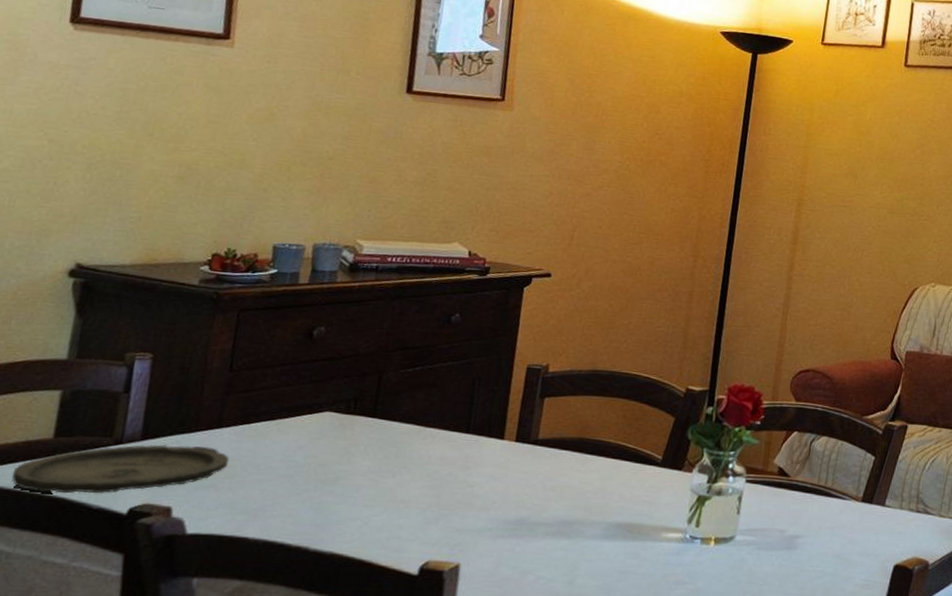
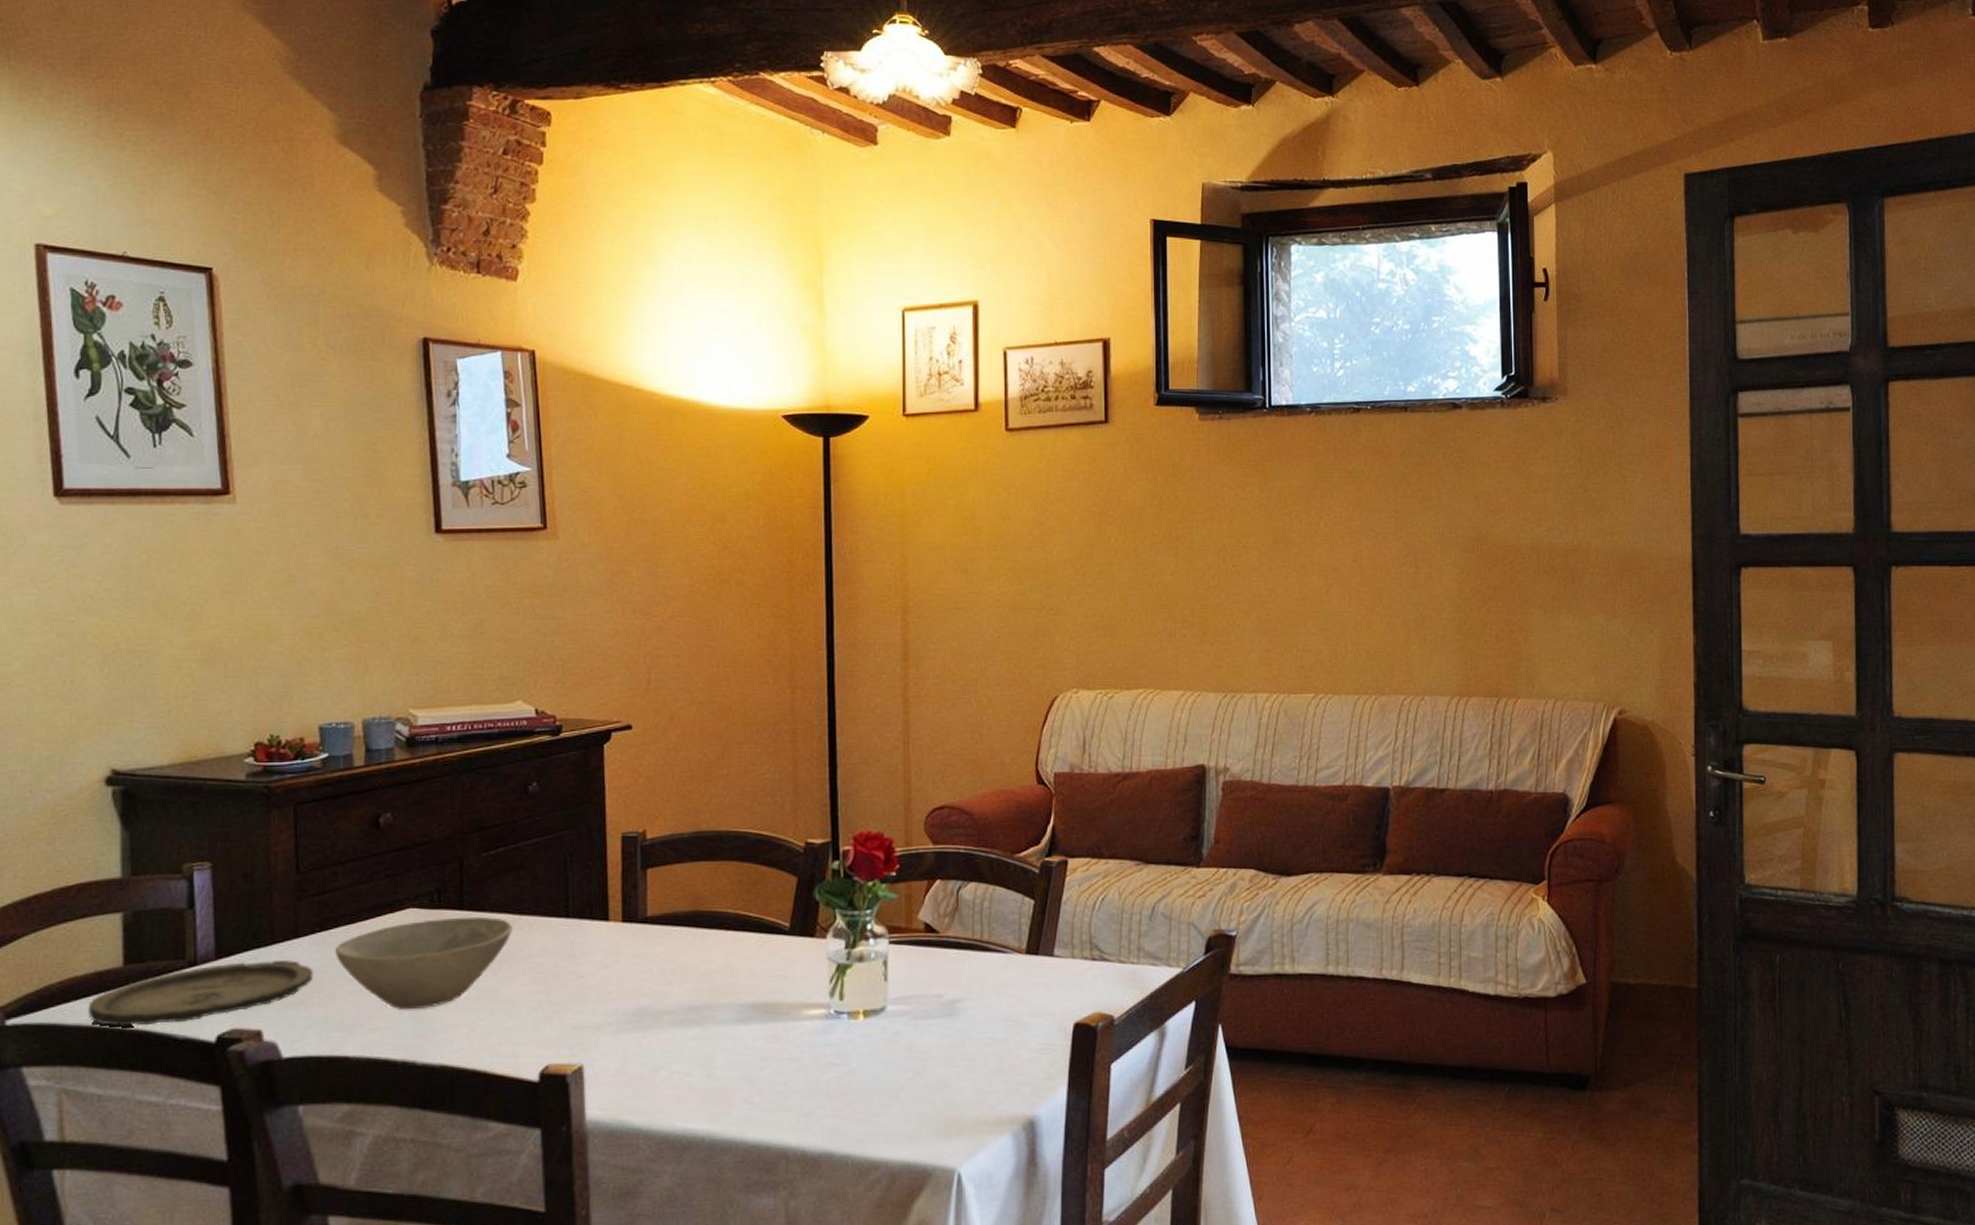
bowl: none [252,423,417,502] -> present [335,916,513,1010]

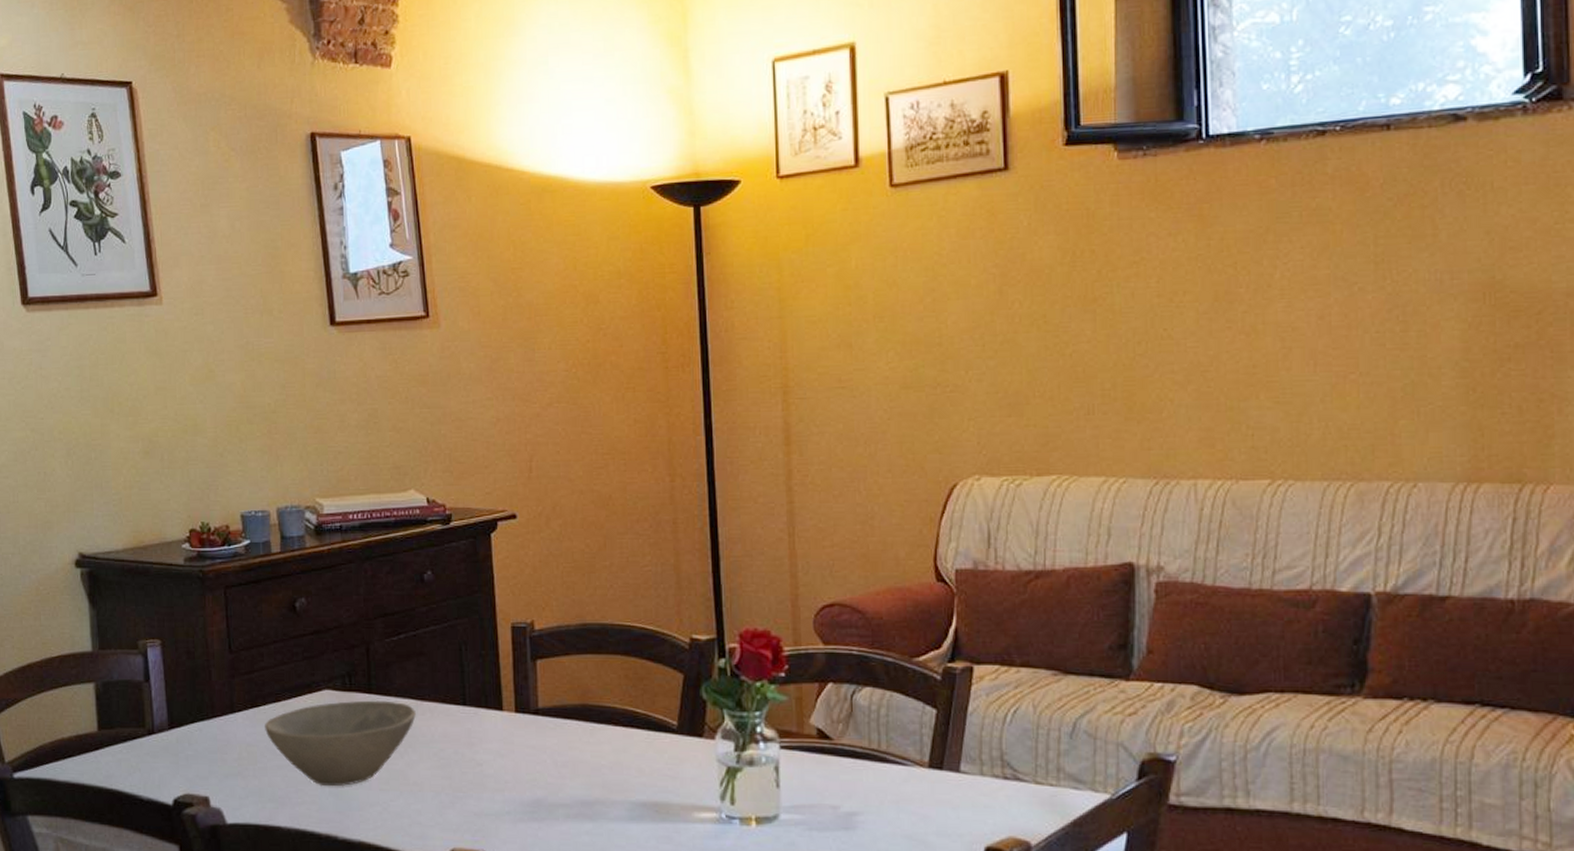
plate: present [88,959,314,1027] -> none [73,732,248,786]

